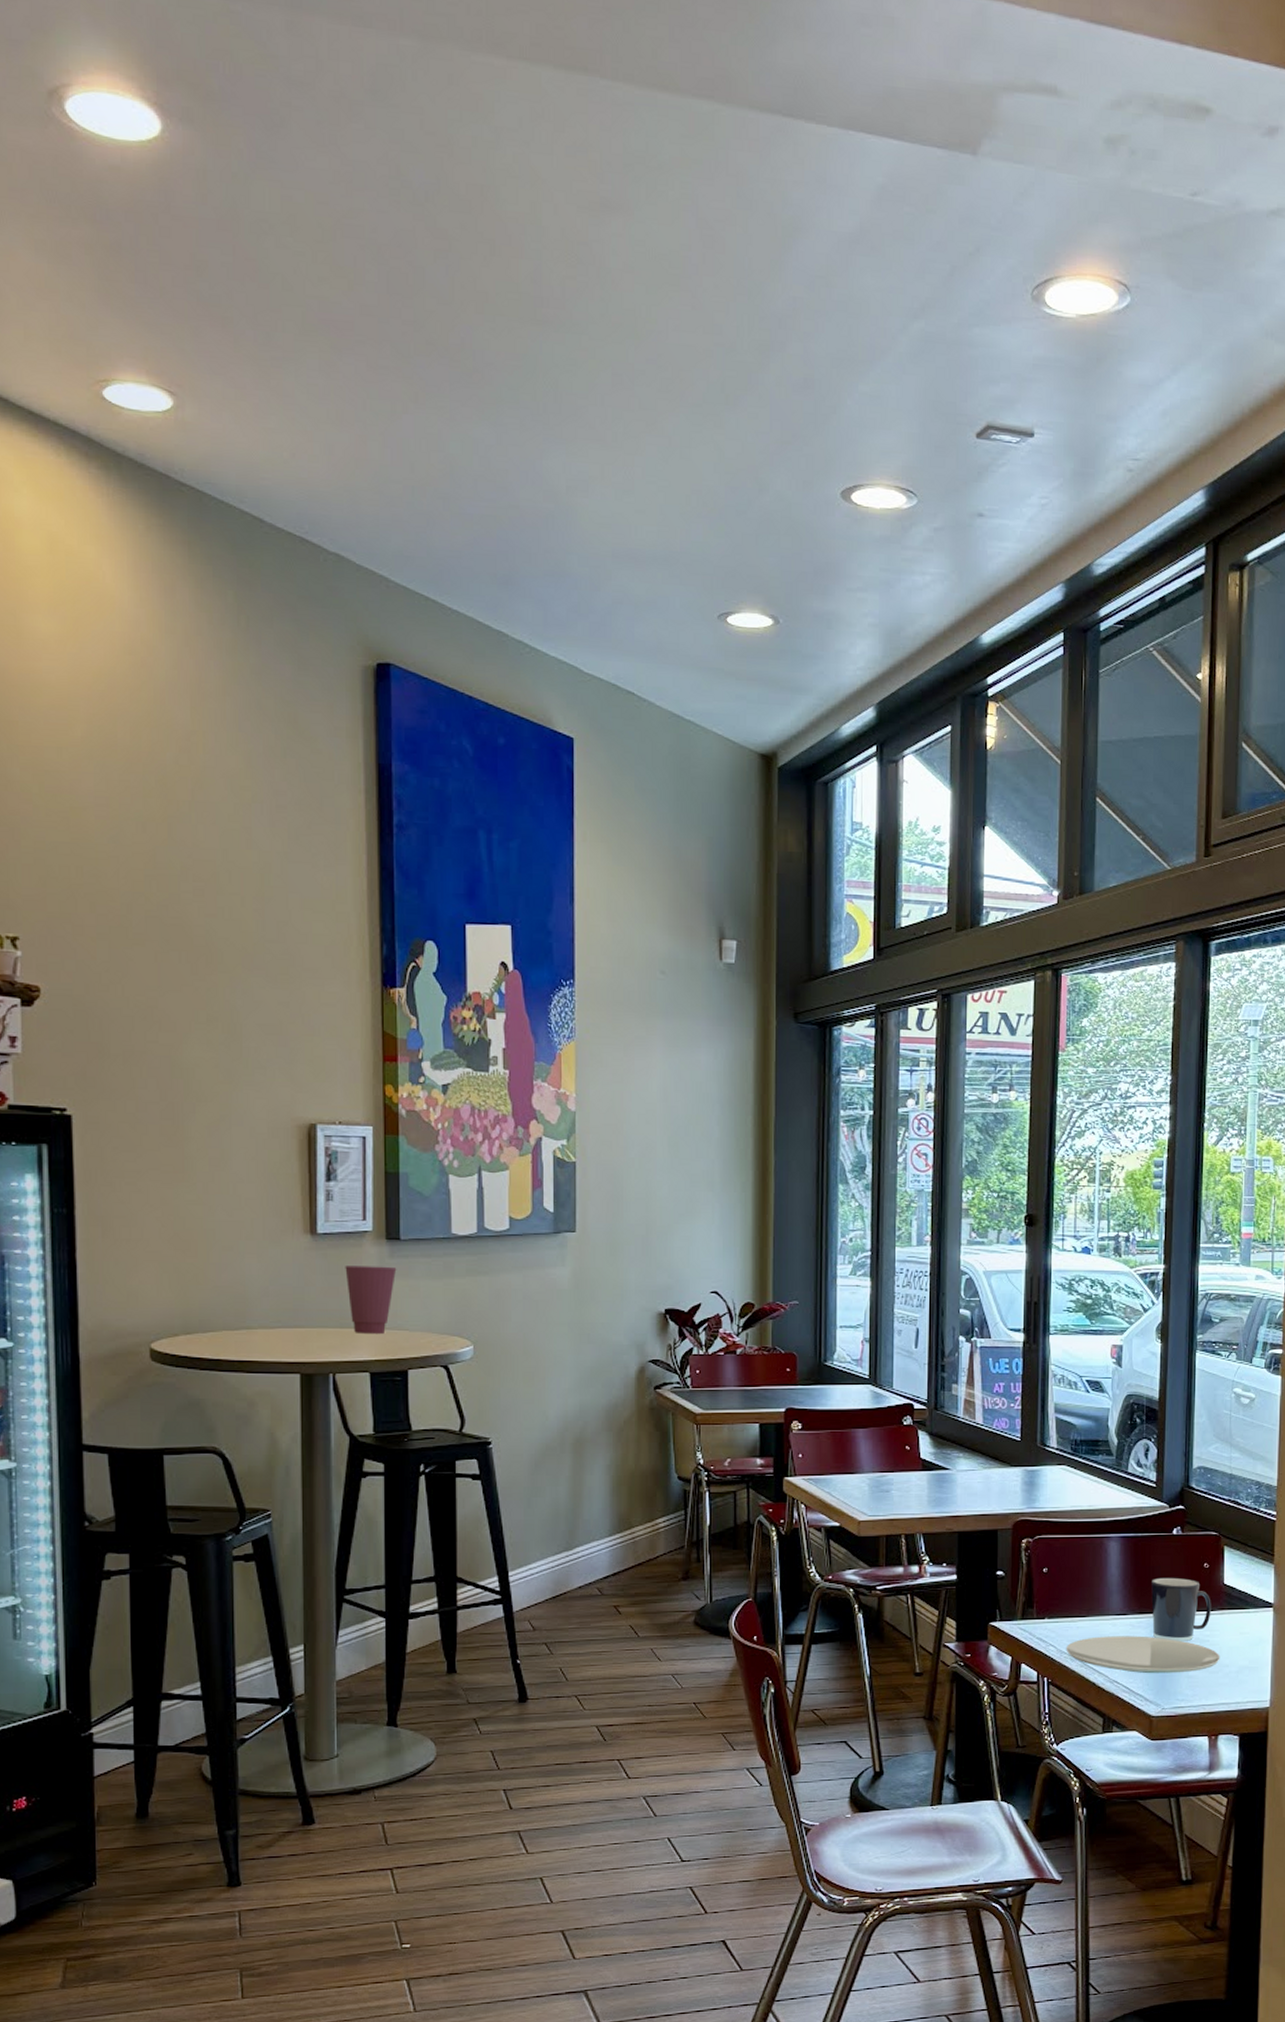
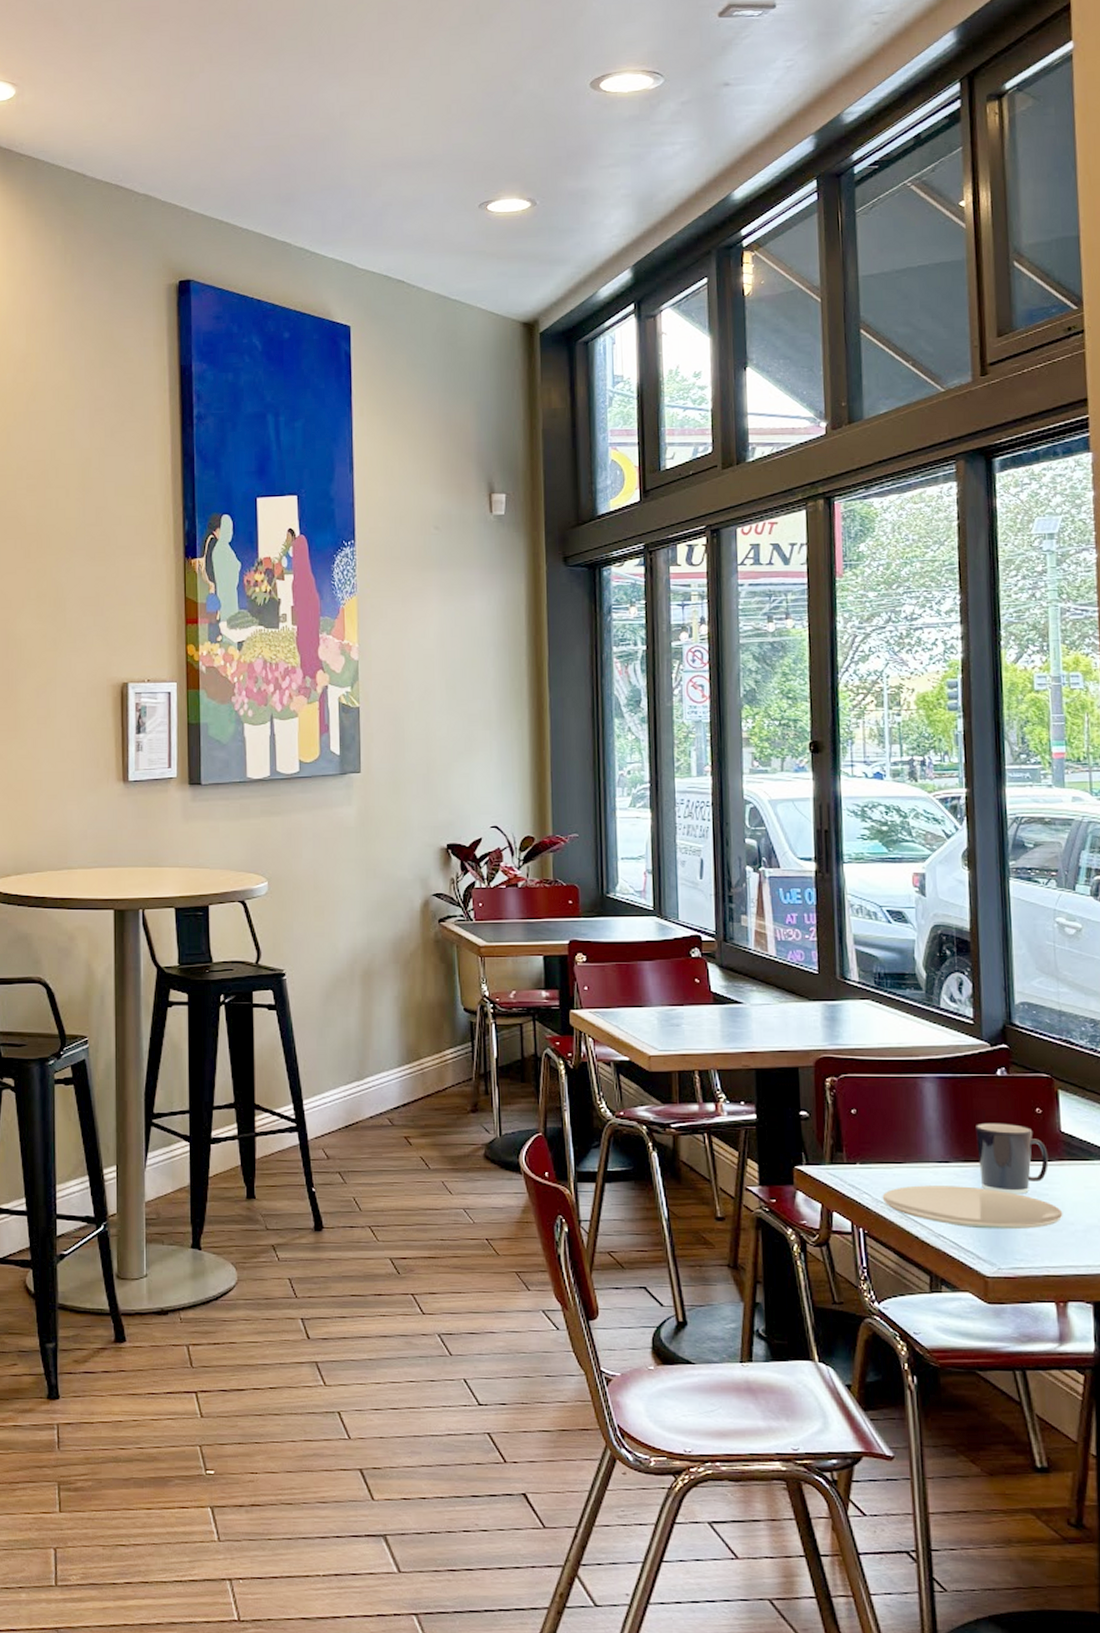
cup: present [345,1266,397,1335] -> none [153,809,199,873]

